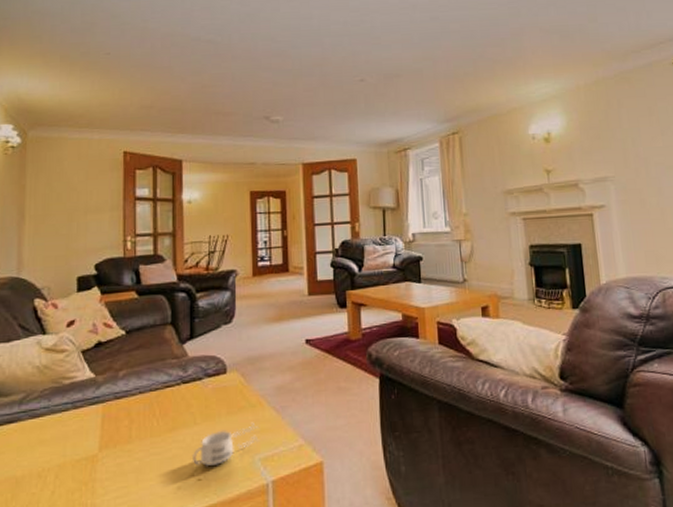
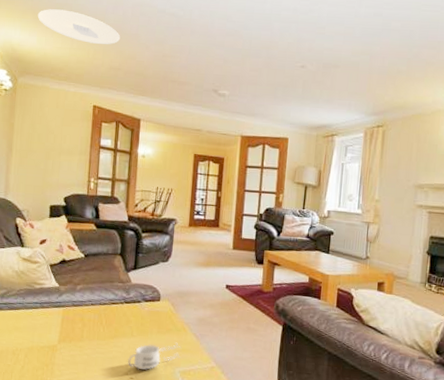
ceiling light: none [48,49,149,83] -> present [37,9,120,45]

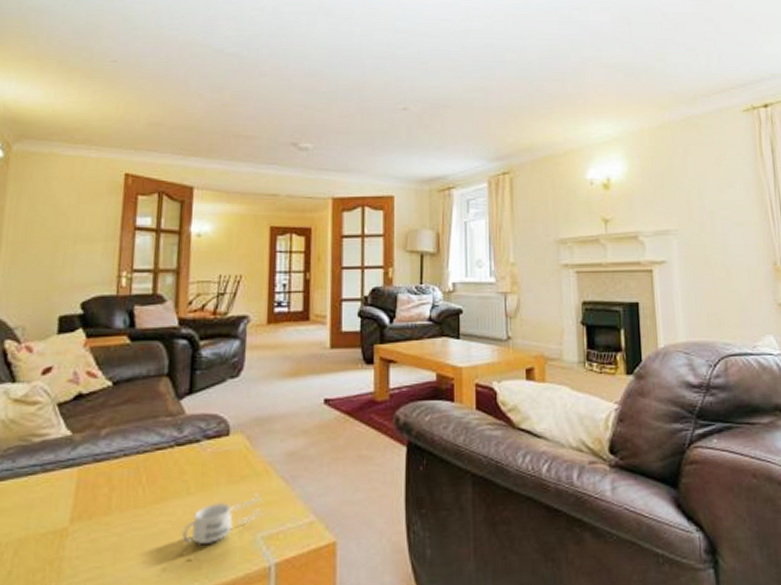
ceiling light: present [37,9,120,45] -> none [43,54,162,96]

